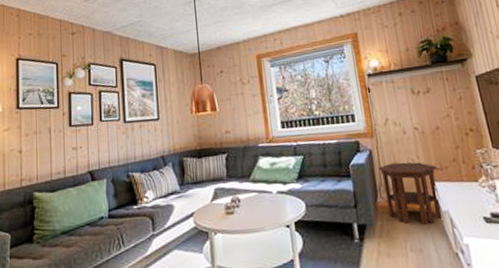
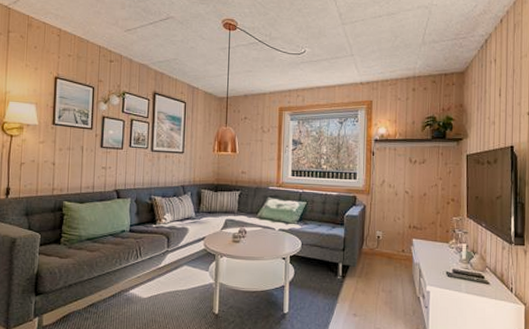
side table: present [378,162,443,225] -> none [368,218,417,272]

